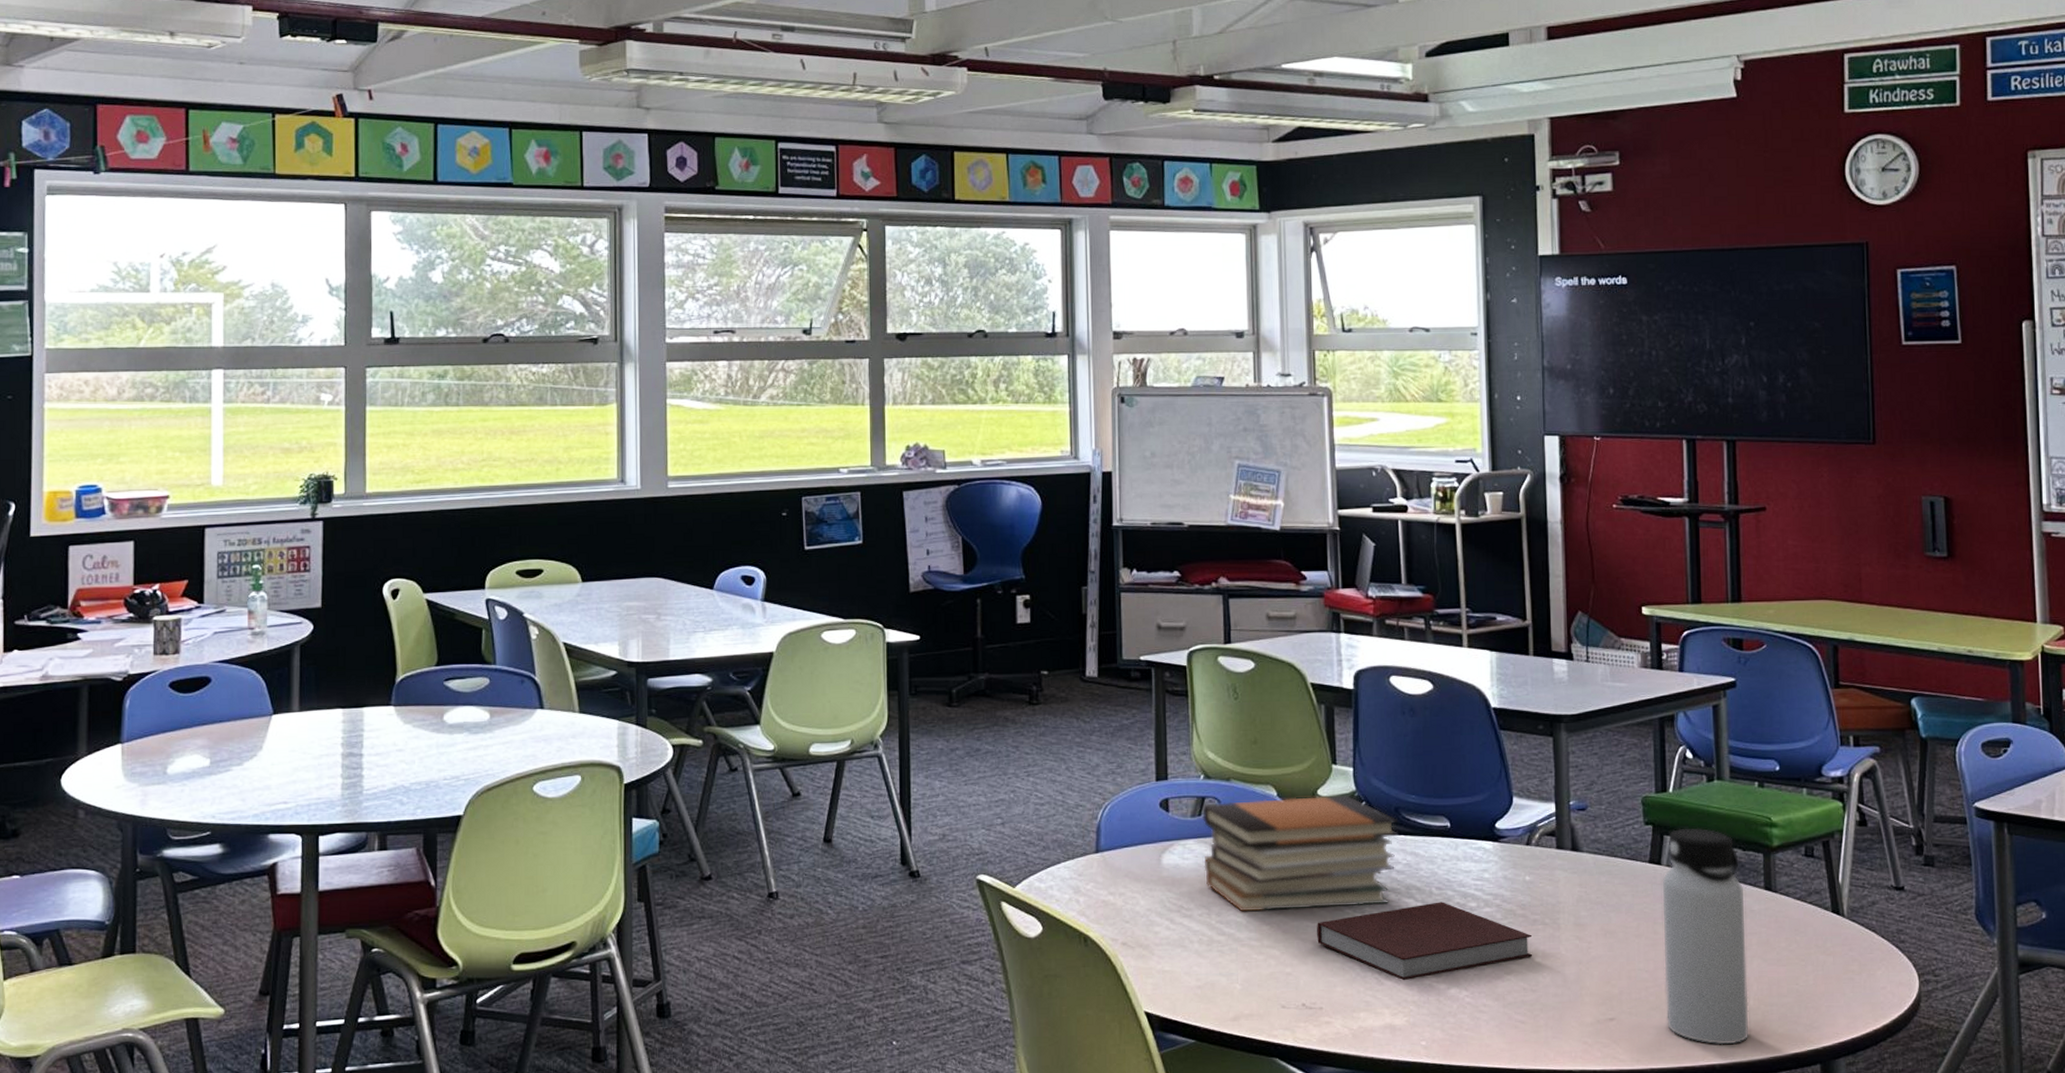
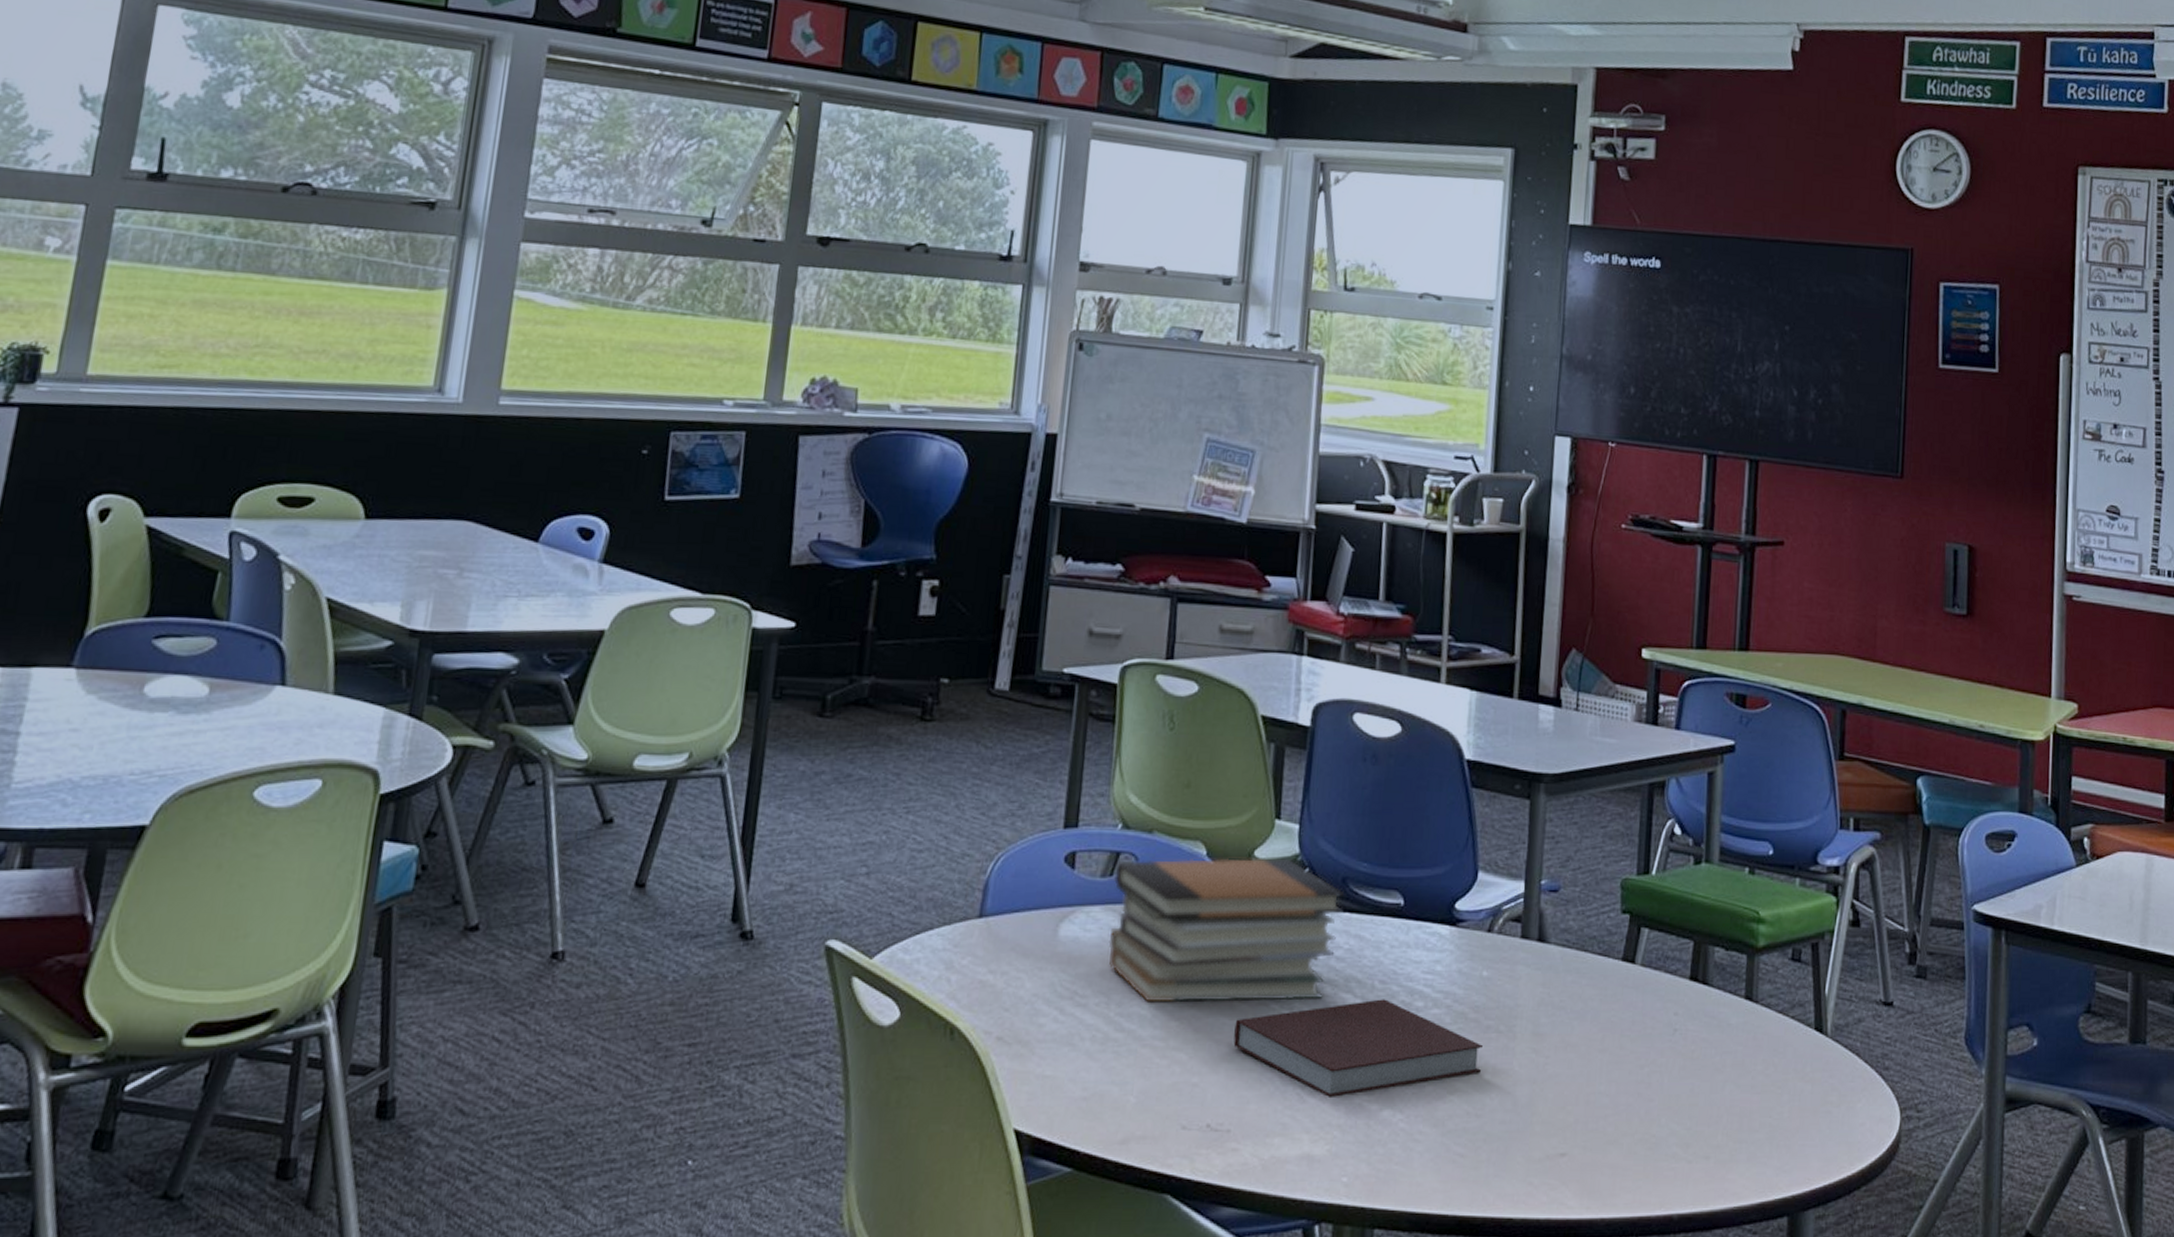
water bottle: present [1662,827,1749,1045] -> none [1624,919,1722,1191]

